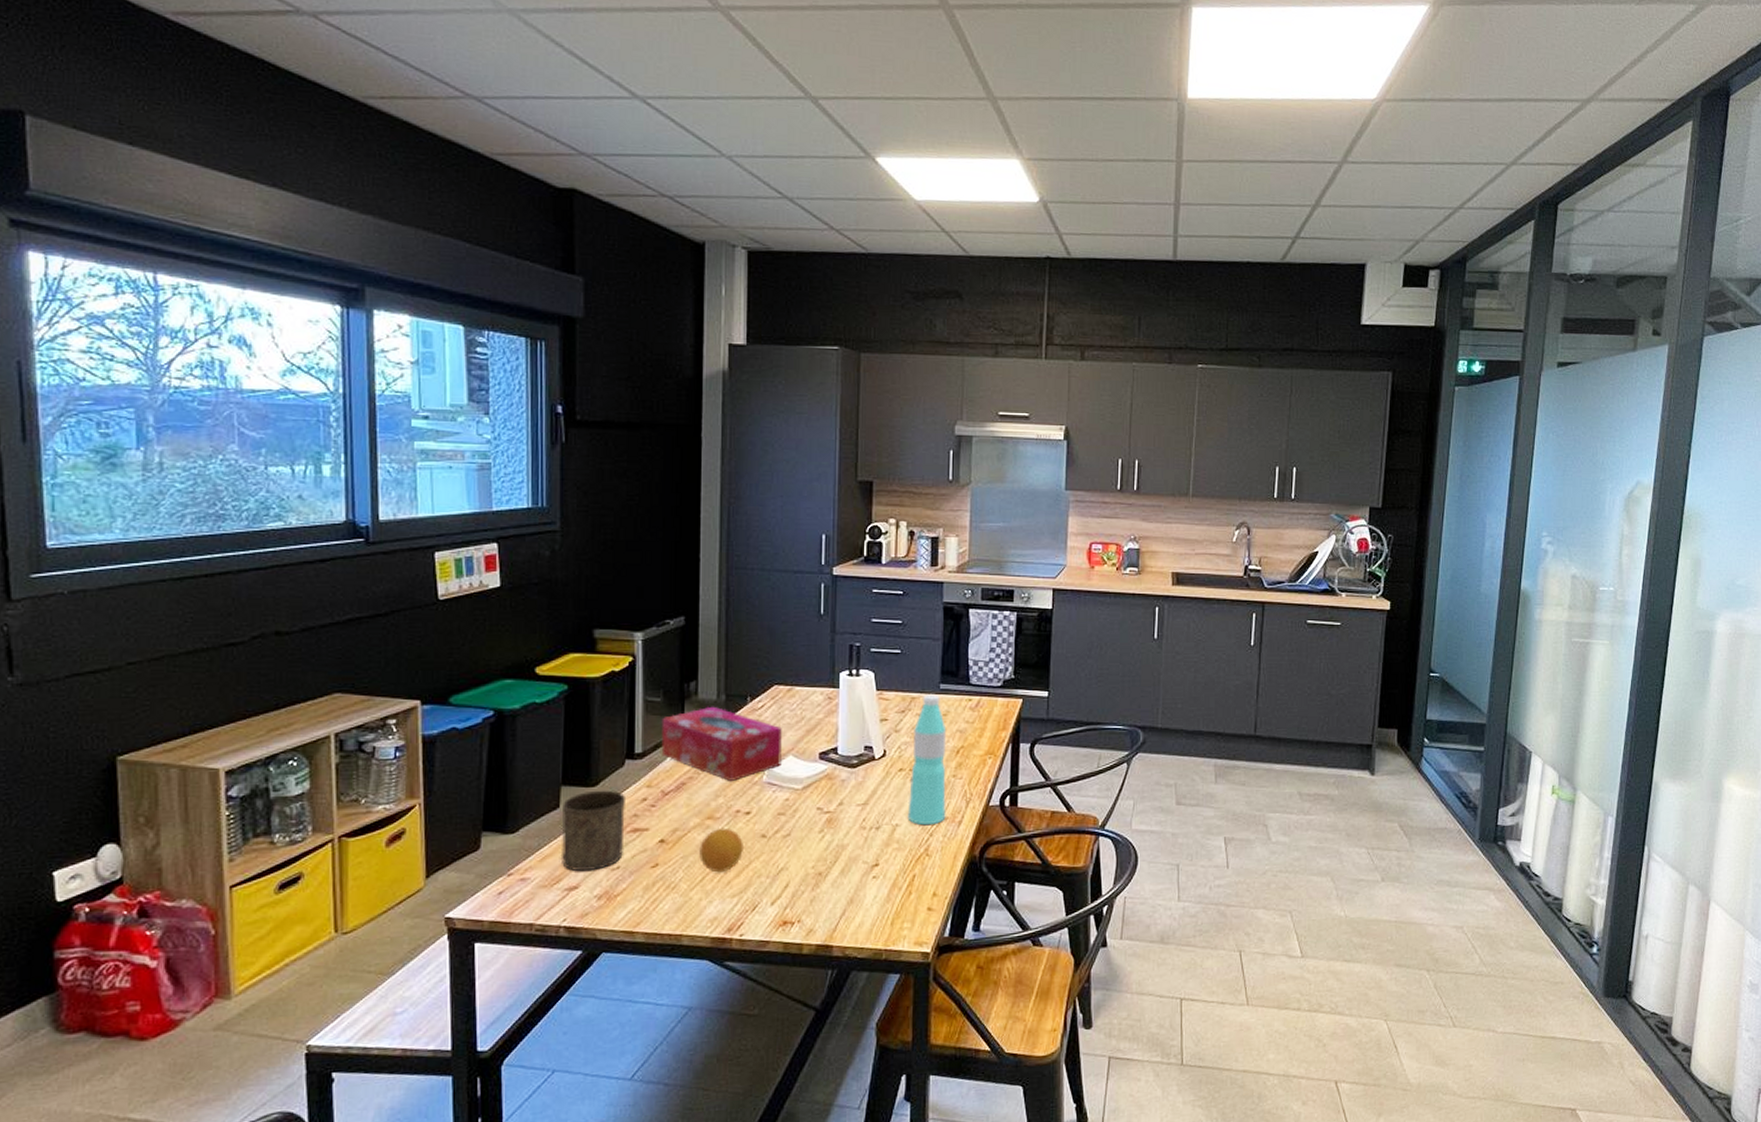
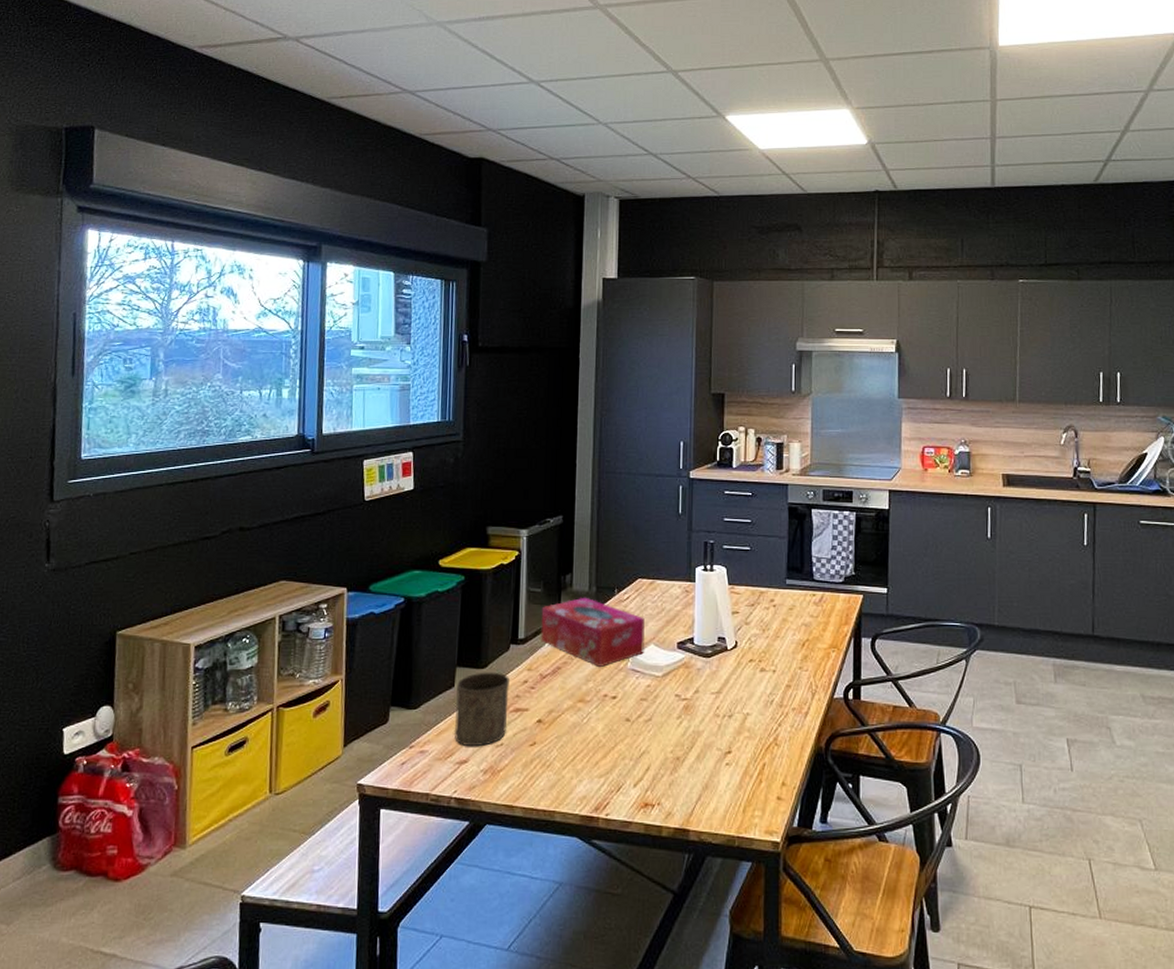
fruit: present [698,827,743,873] -> none [570,710,610,753]
water bottle: present [907,693,947,826] -> none [757,588,793,716]

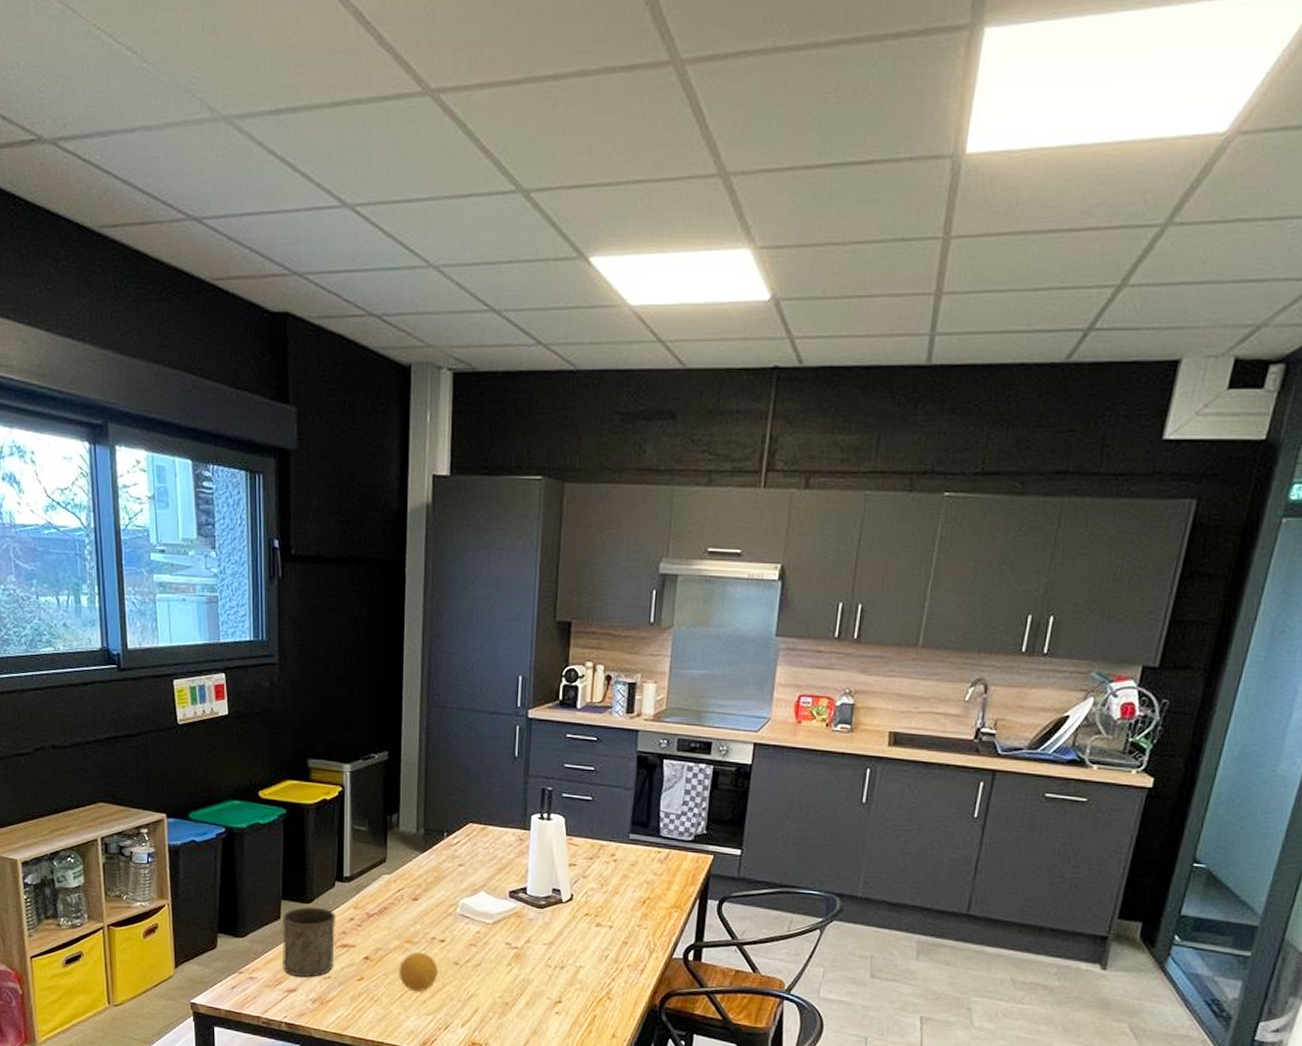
tissue box: present [540,597,645,667] -> none [366,838,475,910]
fruit: none [570,710,610,753] -> present [398,951,438,992]

